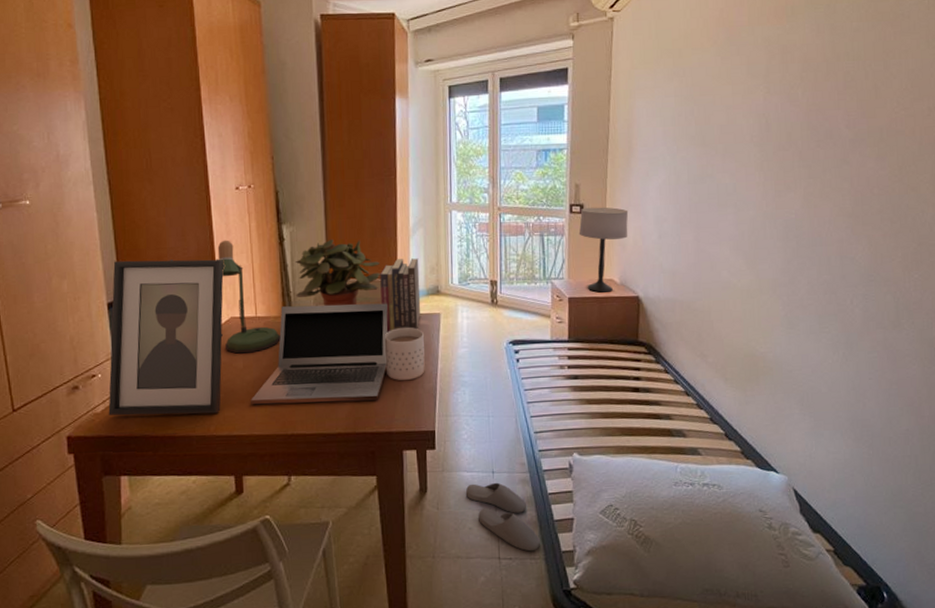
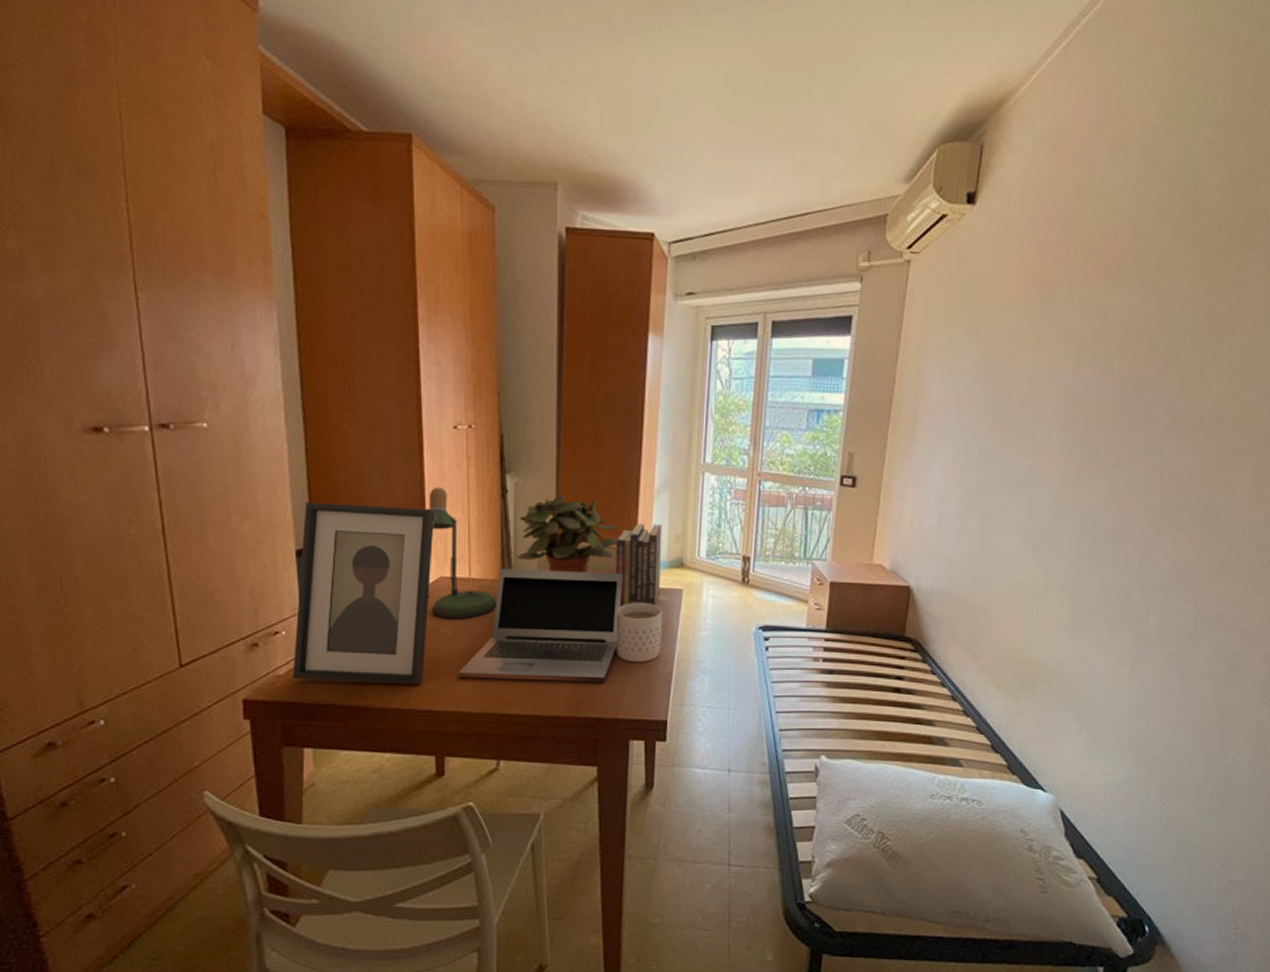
slippers: present [466,482,541,552] -> none [697,782,777,860]
table lamp: present [578,207,629,293] -> none [848,480,907,579]

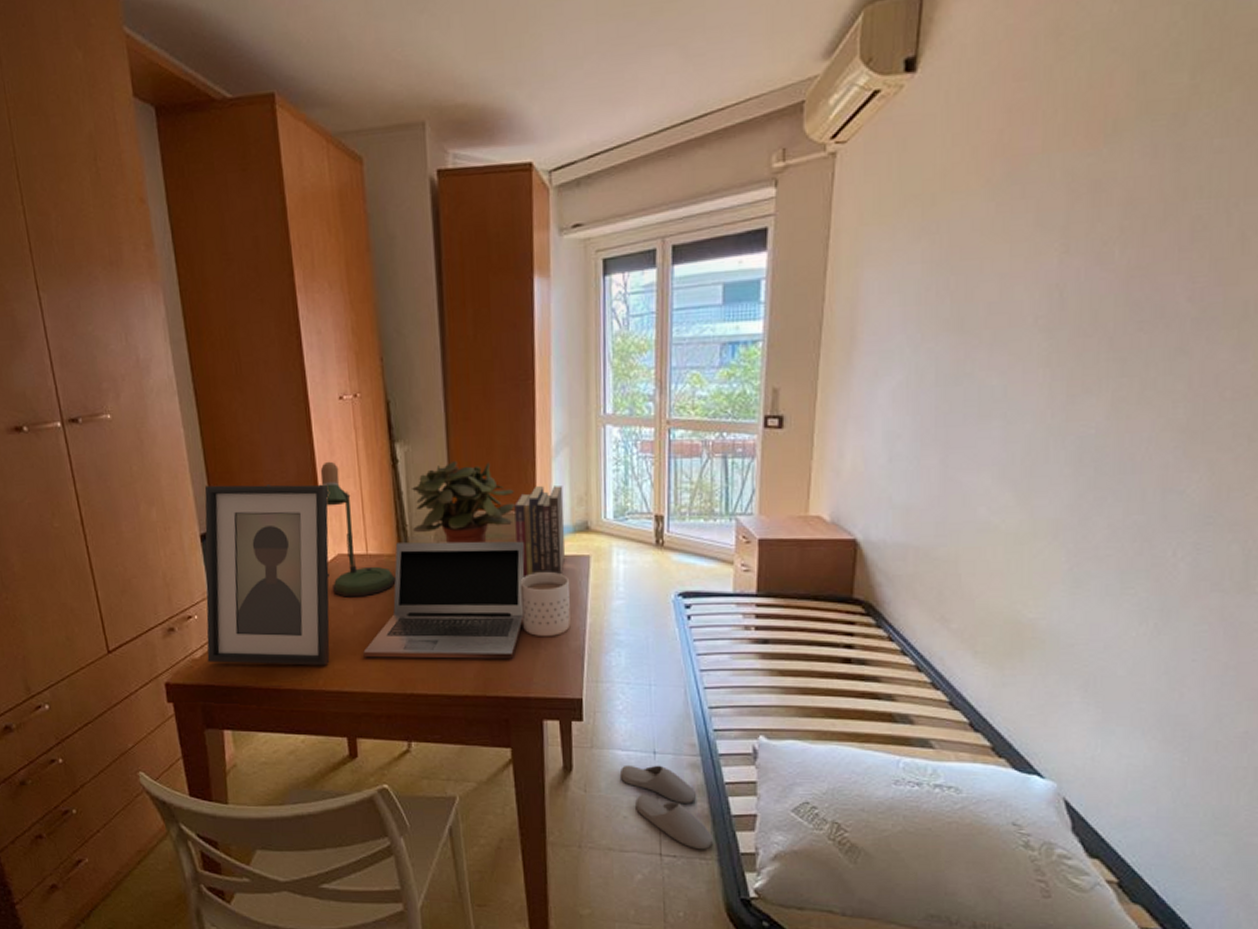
slippers: none [697,782,777,860] -> present [621,764,714,850]

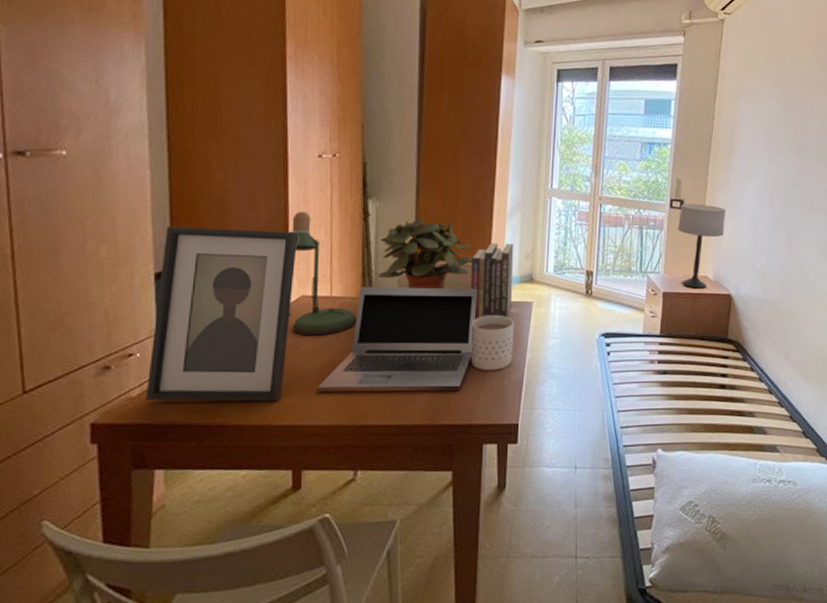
slippers: present [621,764,714,850] -> none [547,478,620,550]
table lamp: none [775,419,847,533] -> present [677,203,726,289]

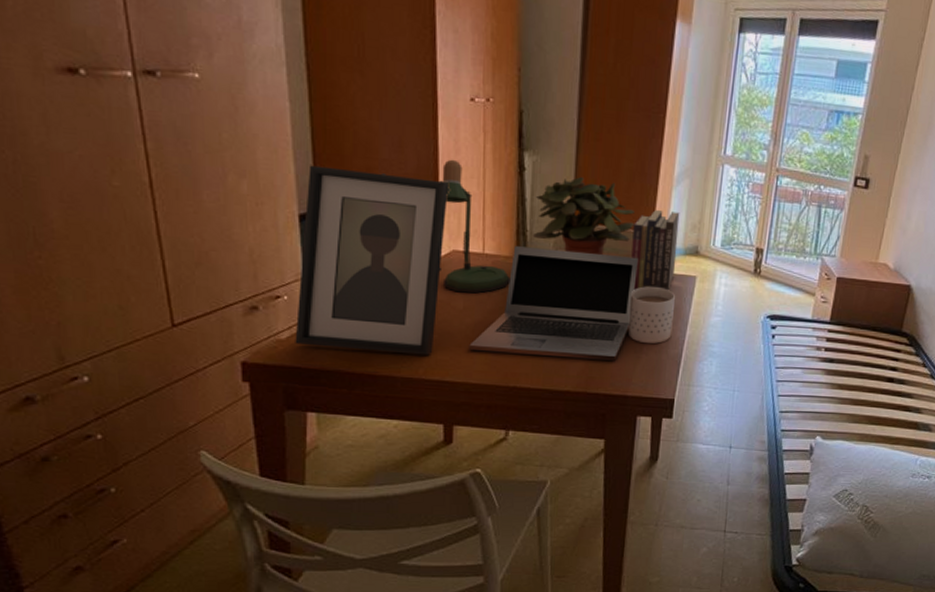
table lamp: present [677,203,726,289] -> none [858,182,916,277]

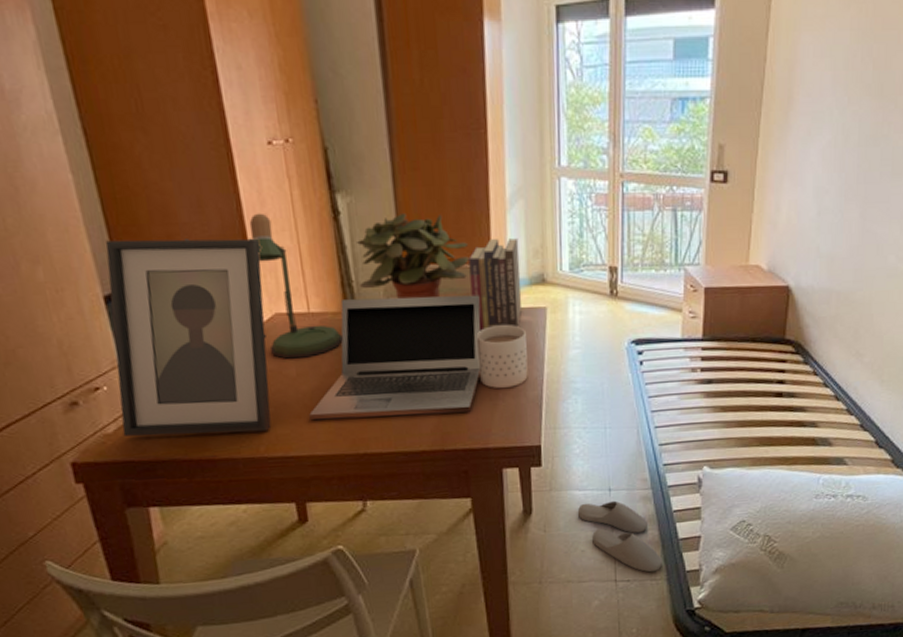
slippers: none [699,456,770,527] -> present [578,500,663,573]

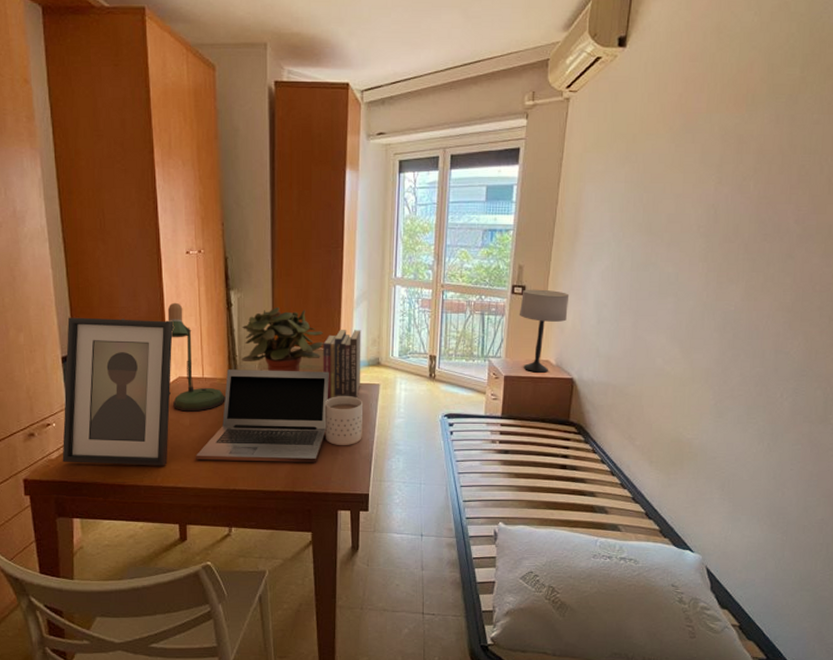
slippers: present [578,500,663,573] -> none [395,545,463,609]
table lamp: none [720,174,783,282] -> present [519,289,570,373]

